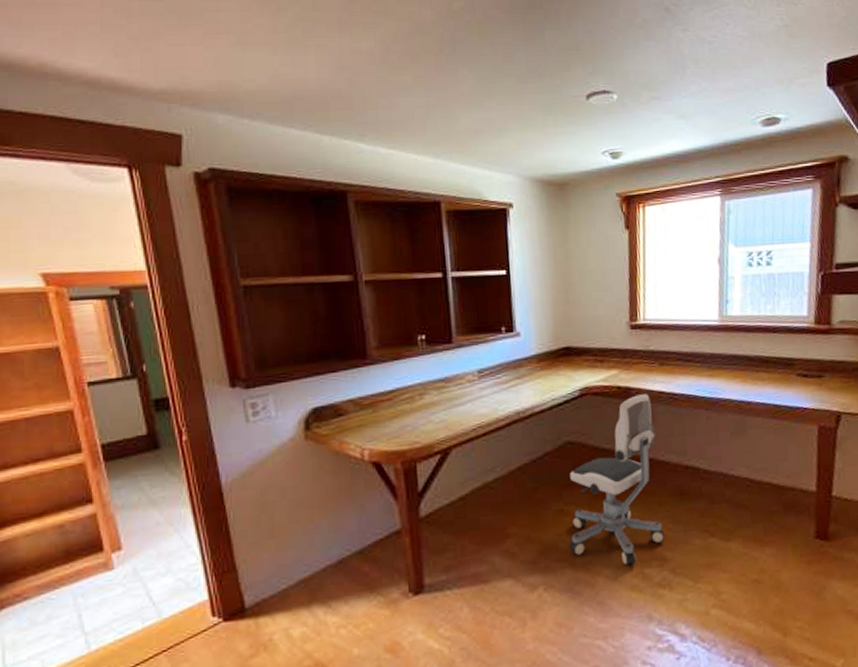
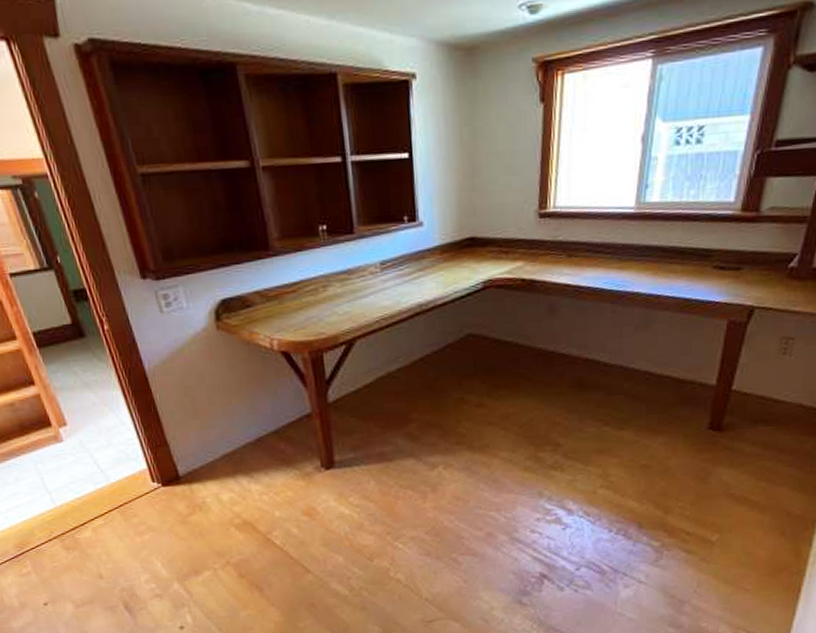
office chair: present [569,394,665,567] -> none [467,287,560,450]

